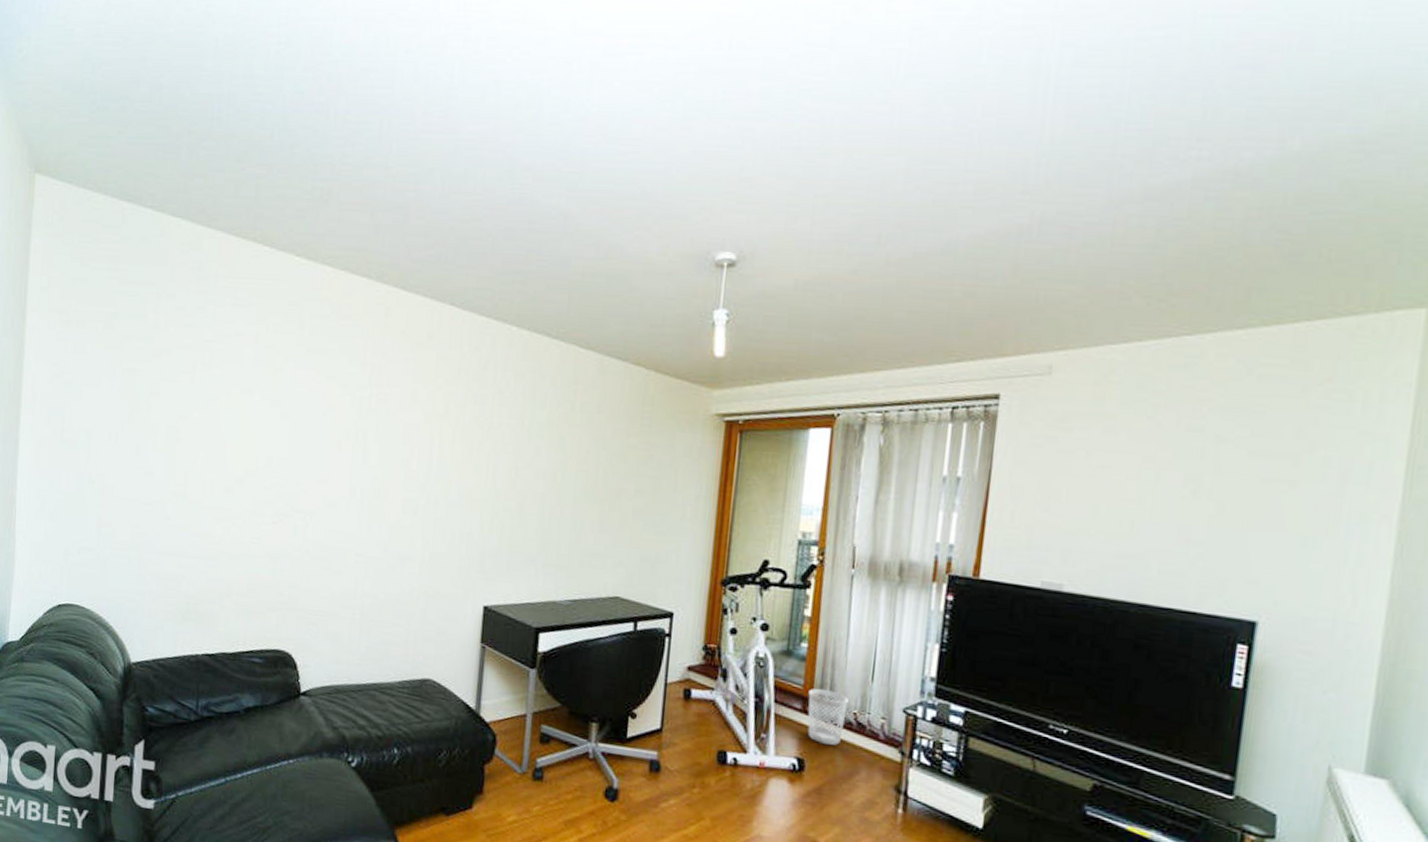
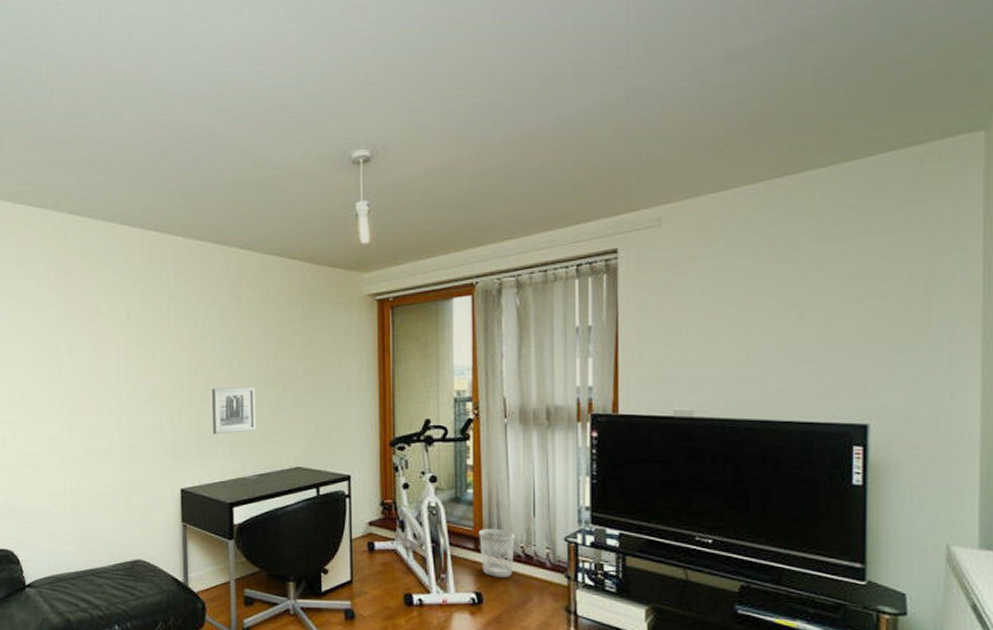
wall art: none [527,499,579,551] -> present [212,387,256,435]

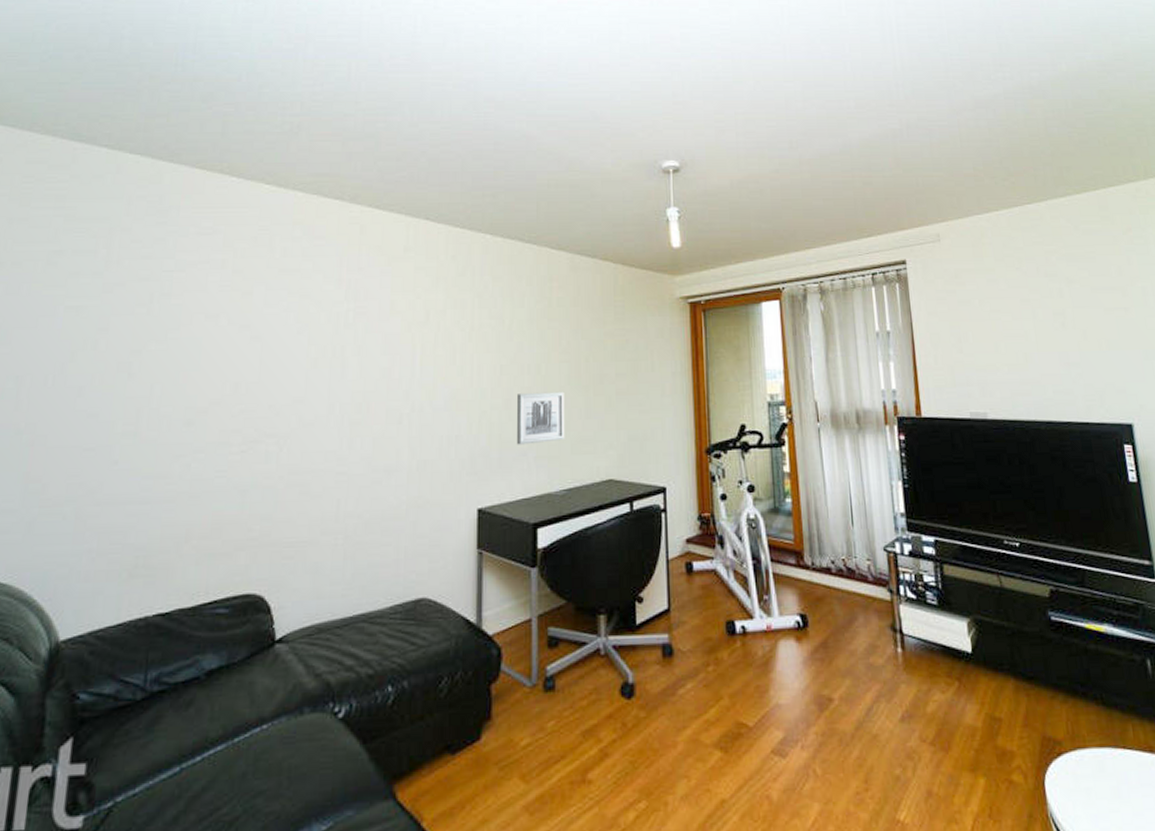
wastebasket: present [479,528,515,577] -> none [799,540,836,595]

